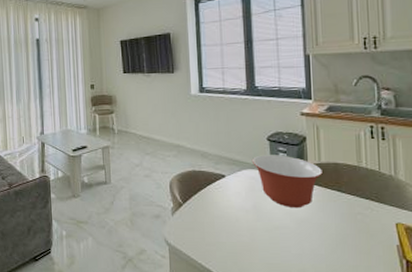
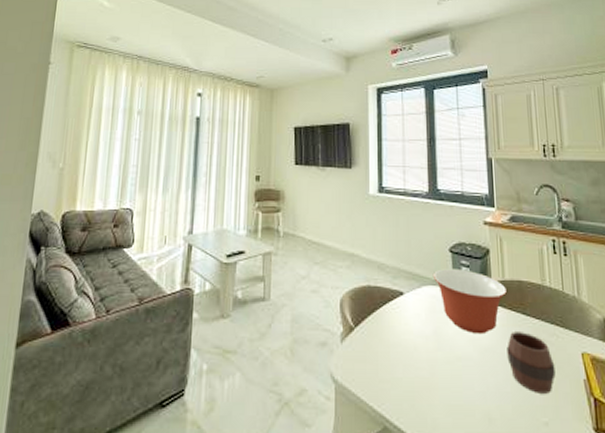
cup: none [322,206,369,256] -> present [507,332,556,394]

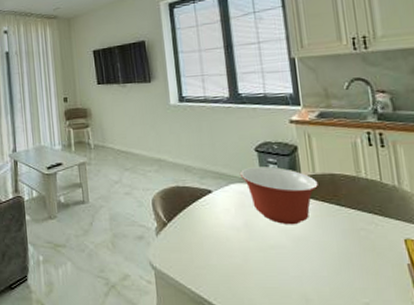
cup: present [507,332,556,394] -> none [321,221,376,277]

